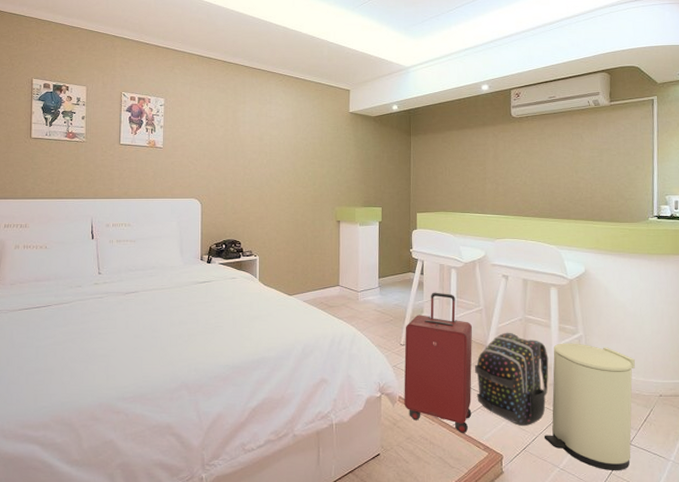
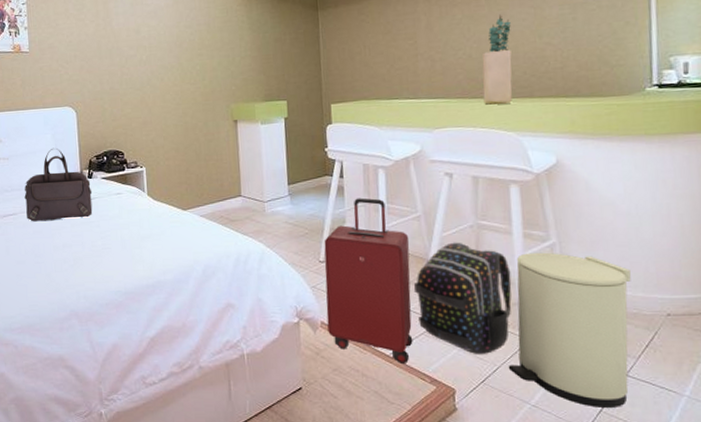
handbag: none [147,234,210,300] -> present [24,148,93,222]
vase: none [533,152,556,222] -> present [481,15,513,105]

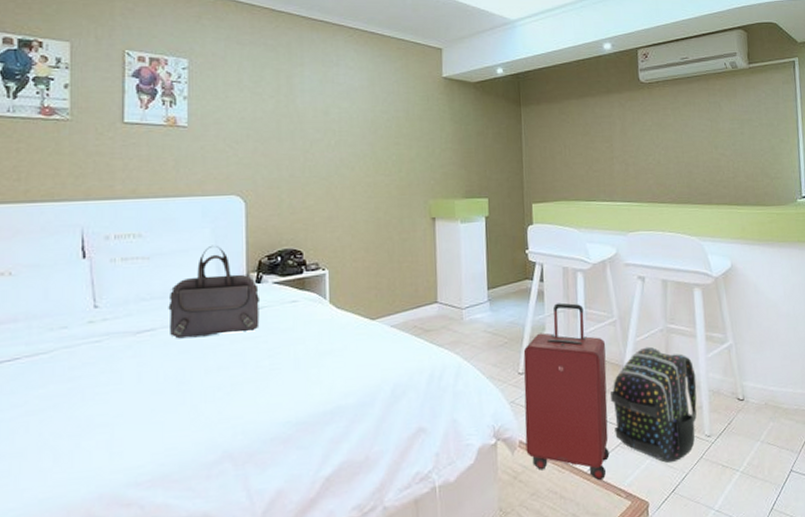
vase: present [481,15,513,105] -> none [668,125,695,210]
pedal bin: present [508,252,631,407] -> none [695,354,793,506]

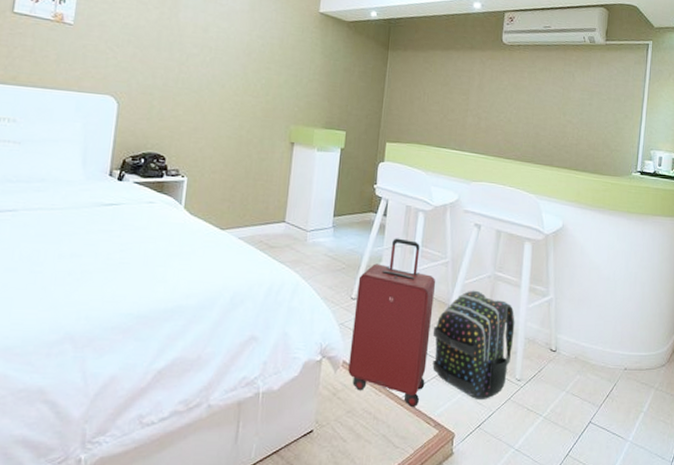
handbag: present [168,245,261,339] -> none [30,139,120,225]

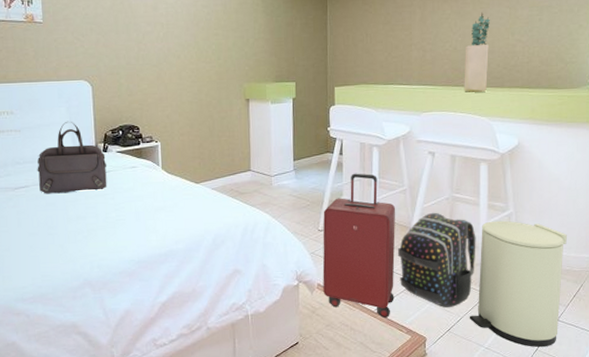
handbag: none [30,139,120,225] -> present [37,121,107,194]
pedal bin: none [501,306,604,452] -> present [469,220,567,347]
vase: none [514,89,544,168] -> present [464,12,490,92]

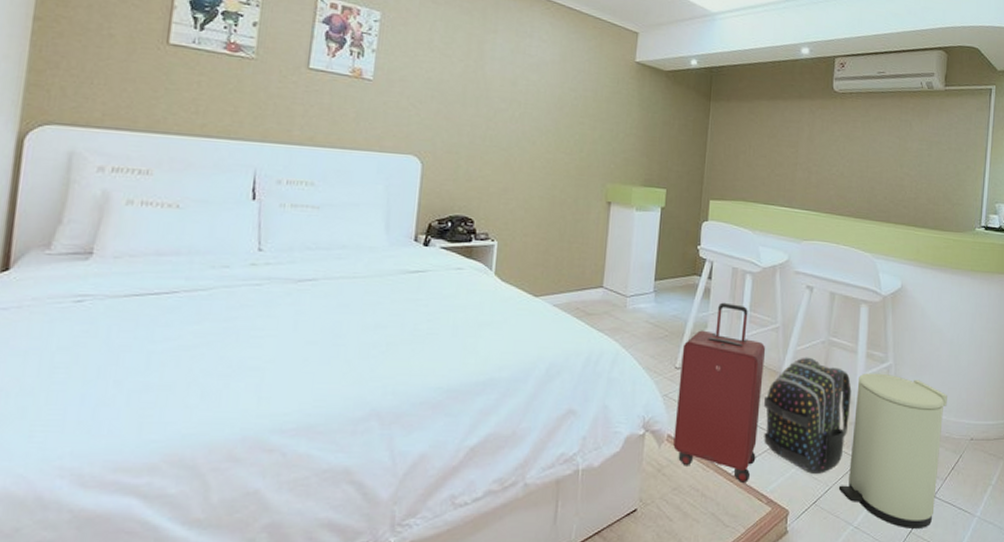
handbag: present [37,121,107,194] -> none [331,202,426,294]
vase: present [464,12,490,92] -> none [848,139,879,225]

